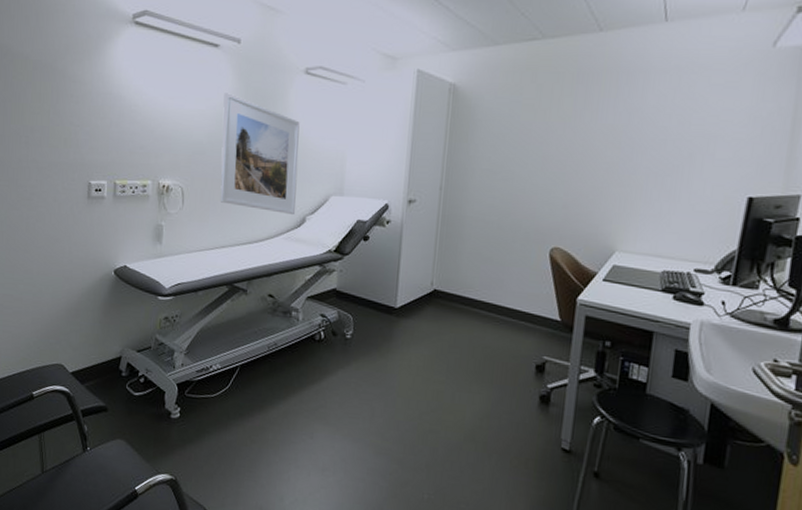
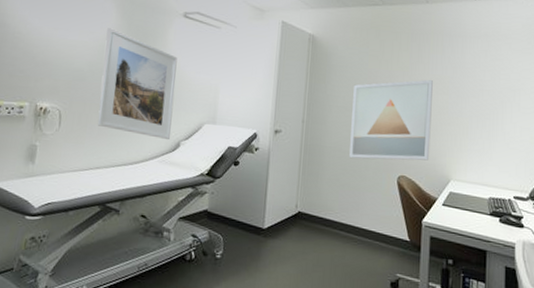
wall art: none [494,130,601,230] -> present [349,79,433,161]

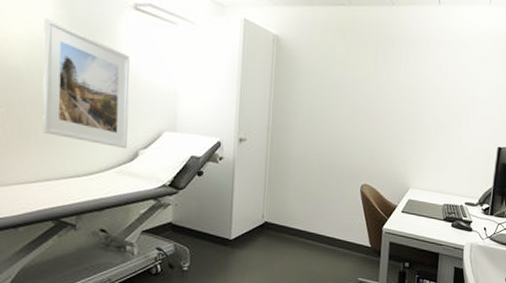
wall art: present [349,79,433,161] -> none [315,87,396,169]

